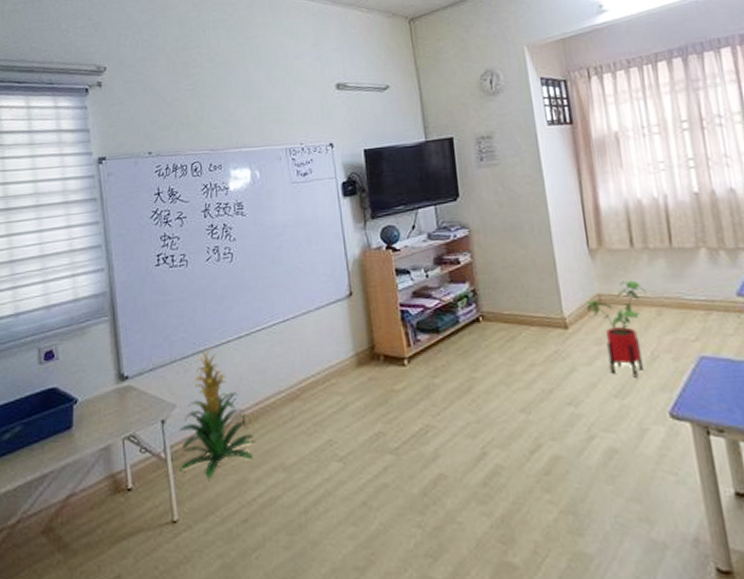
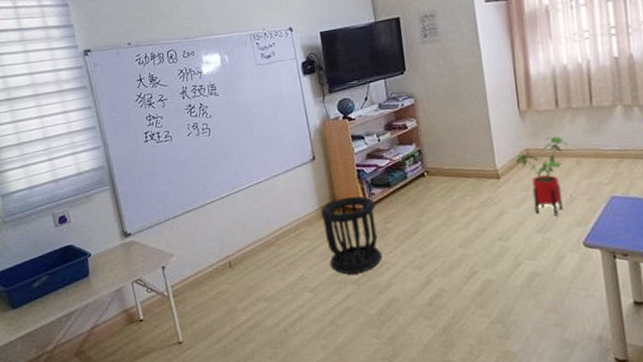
indoor plant: present [179,346,256,479] -> none [177,206,241,310]
wastebasket: none [356,342,428,441] -> present [321,196,383,275]

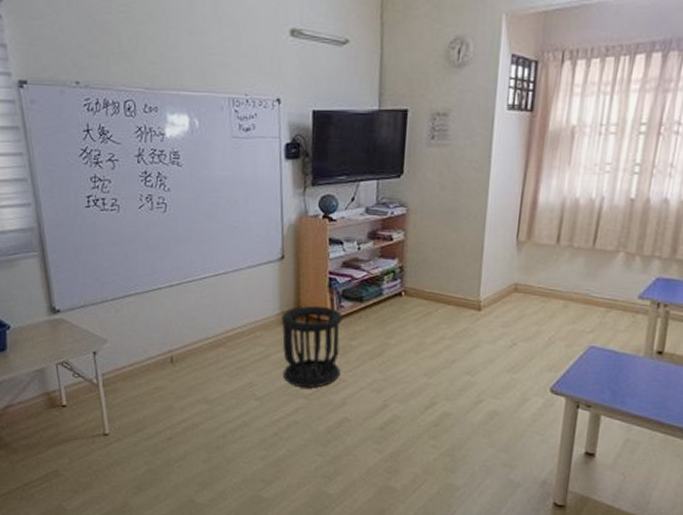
house plant: present [516,136,568,216] -> none [501,273,559,358]

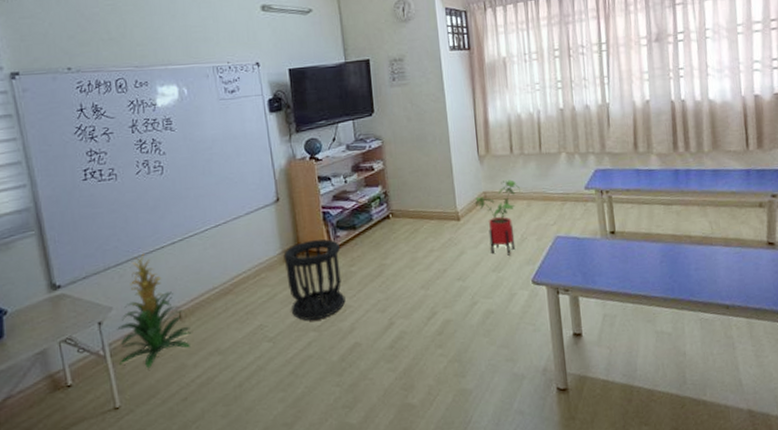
indoor plant: none [110,291,182,404] -> present [117,253,192,369]
house plant: none [501,273,559,358] -> present [475,180,520,256]

